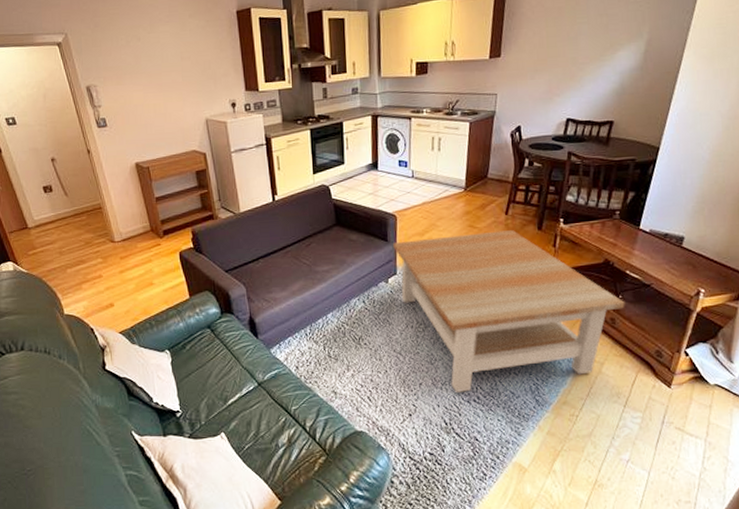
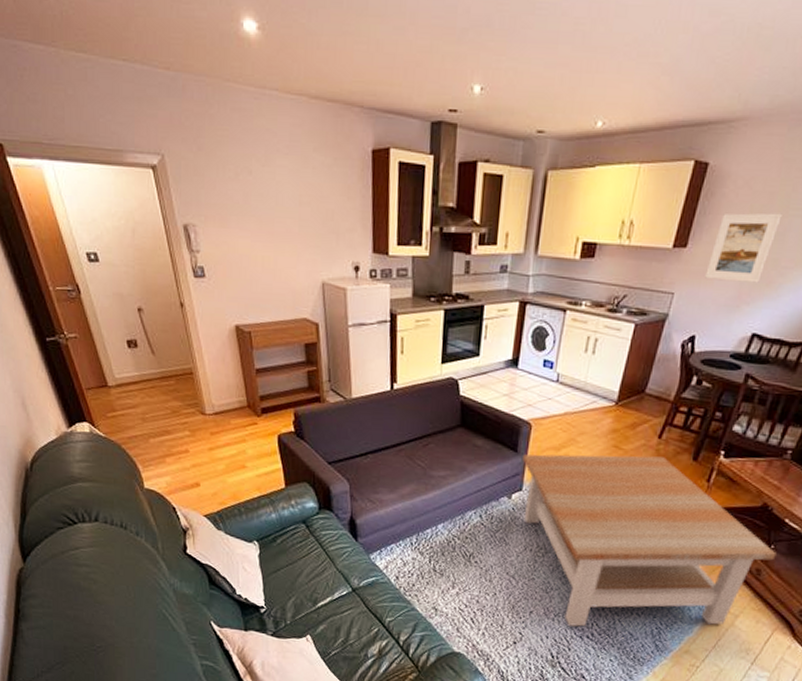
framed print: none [519,22,572,80] -> present [705,213,782,283]

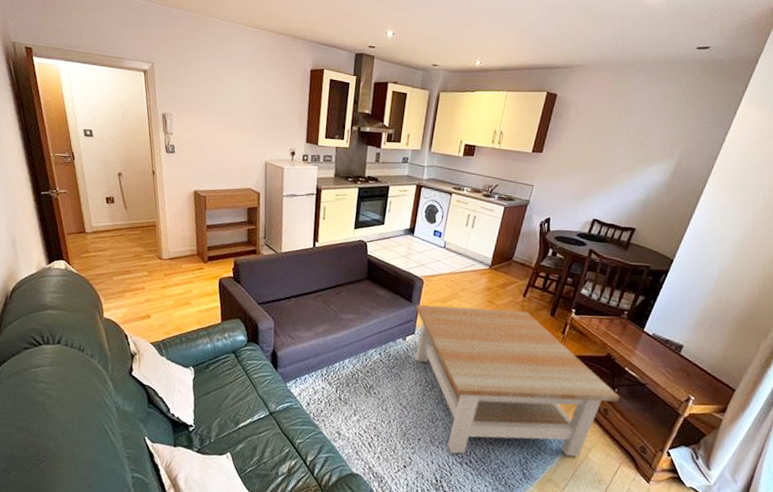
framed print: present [705,213,782,283] -> none [556,130,612,182]

